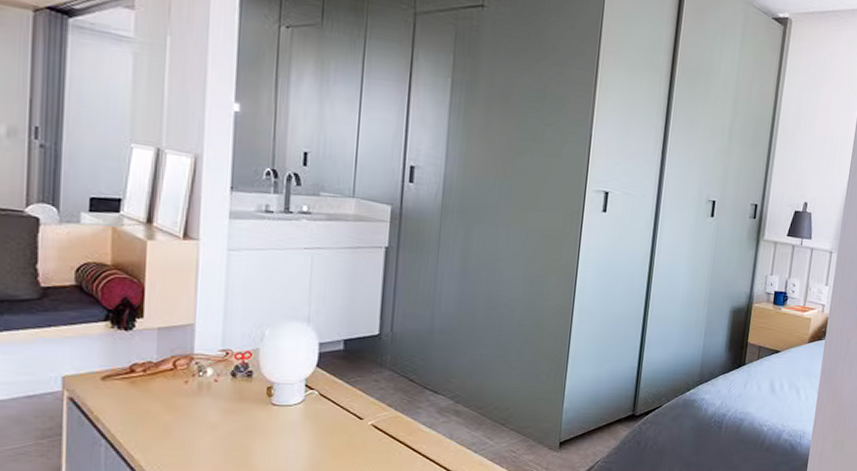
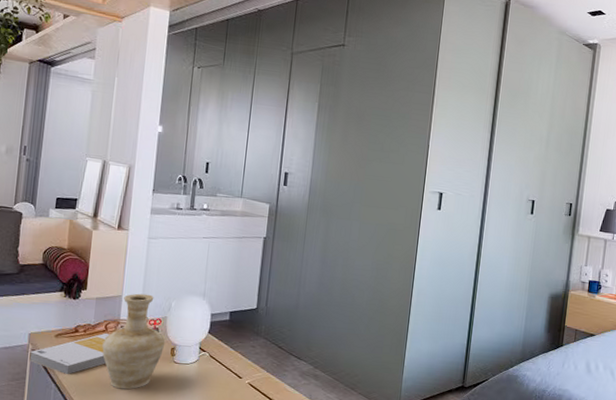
book: none [65,371,181,426] -> present [29,332,110,374]
vase: none [170,320,259,441] -> present [102,293,166,390]

